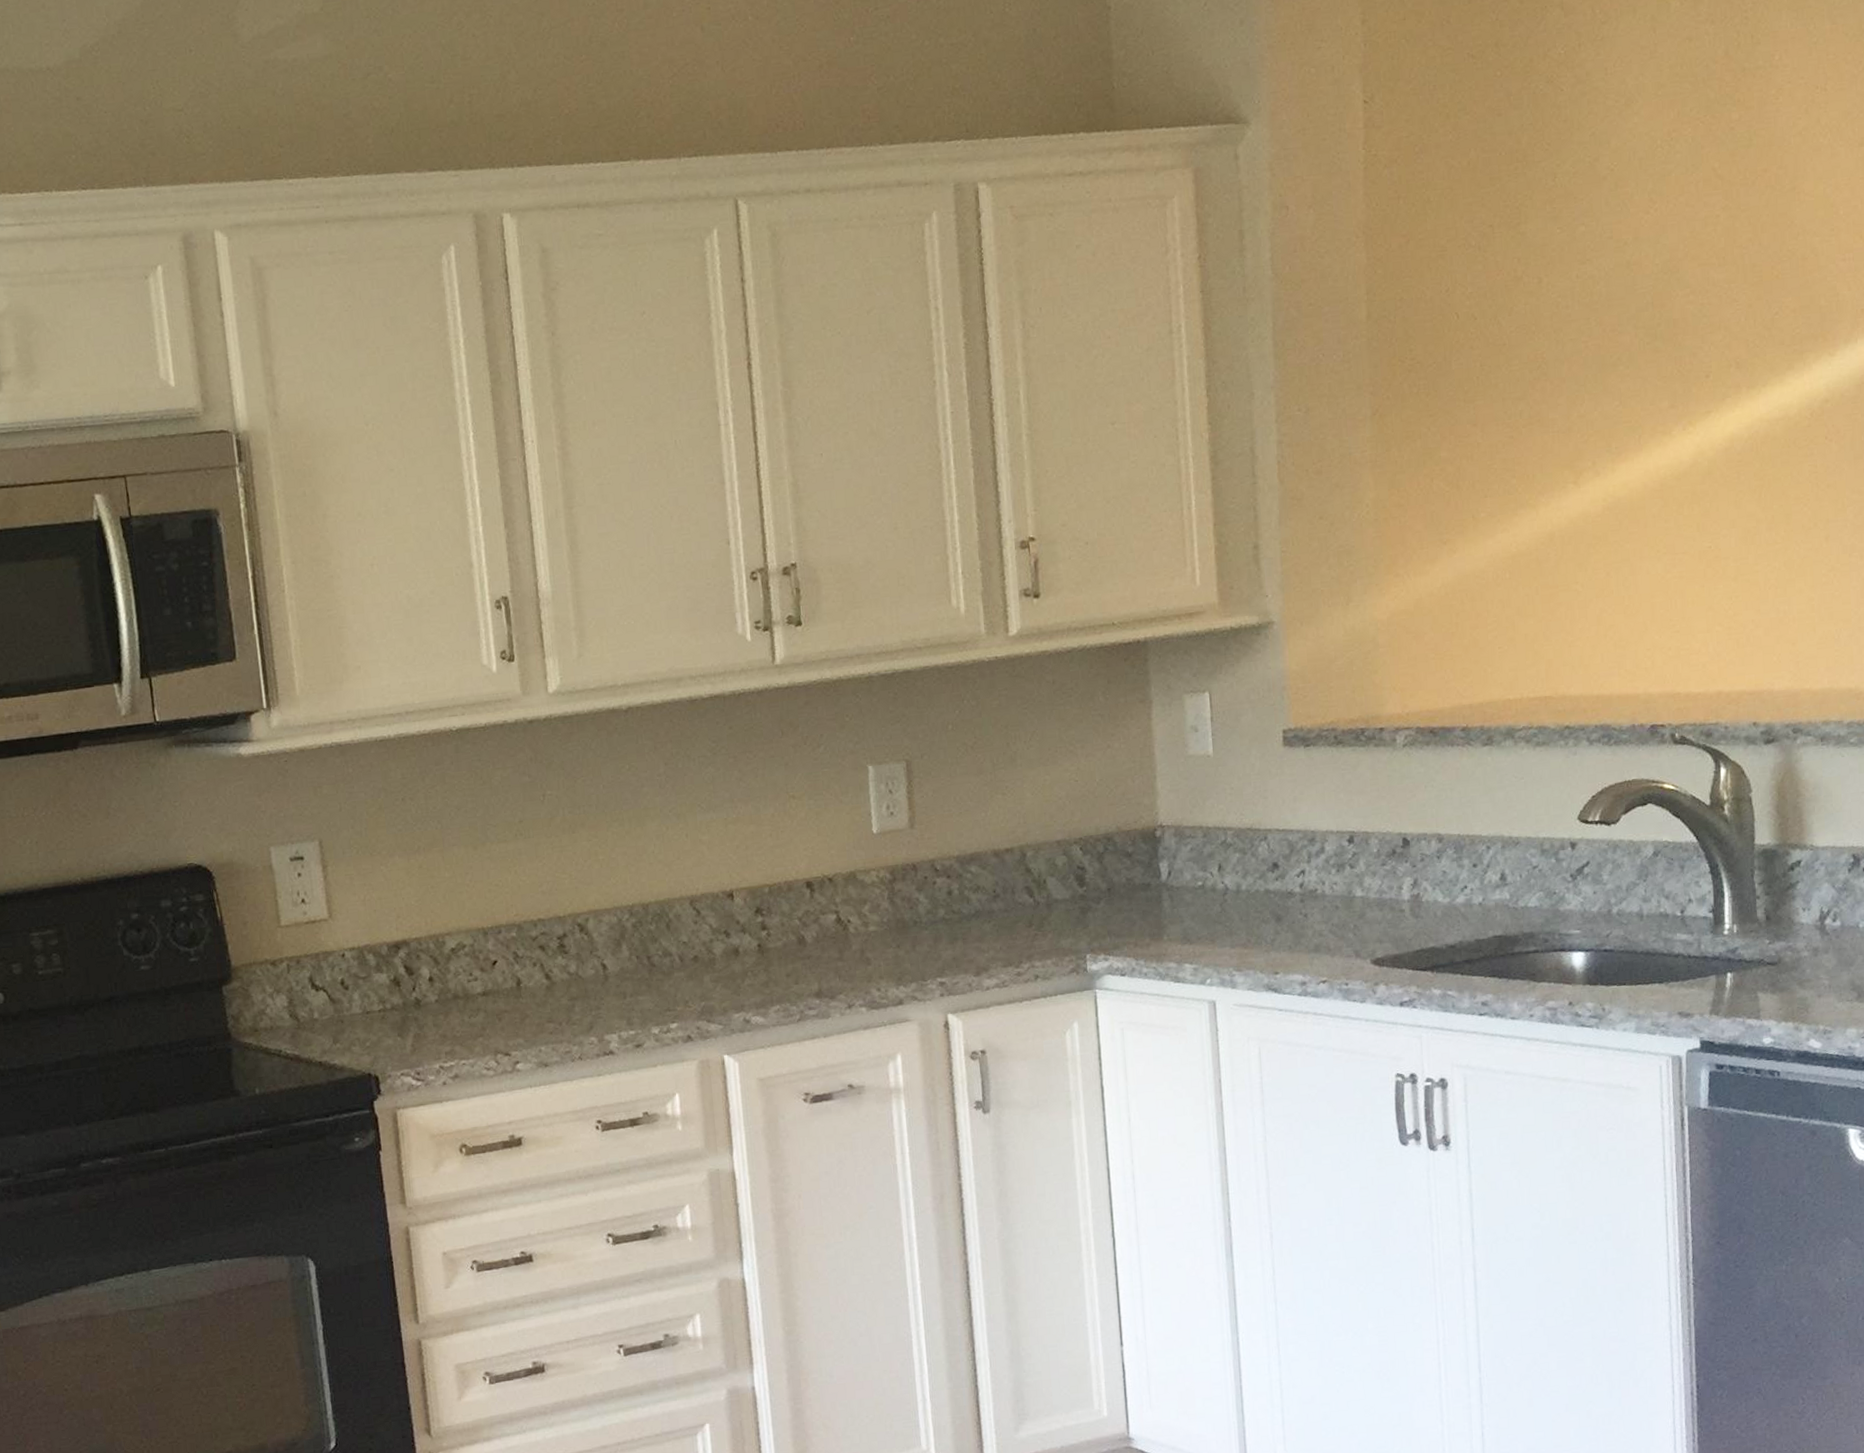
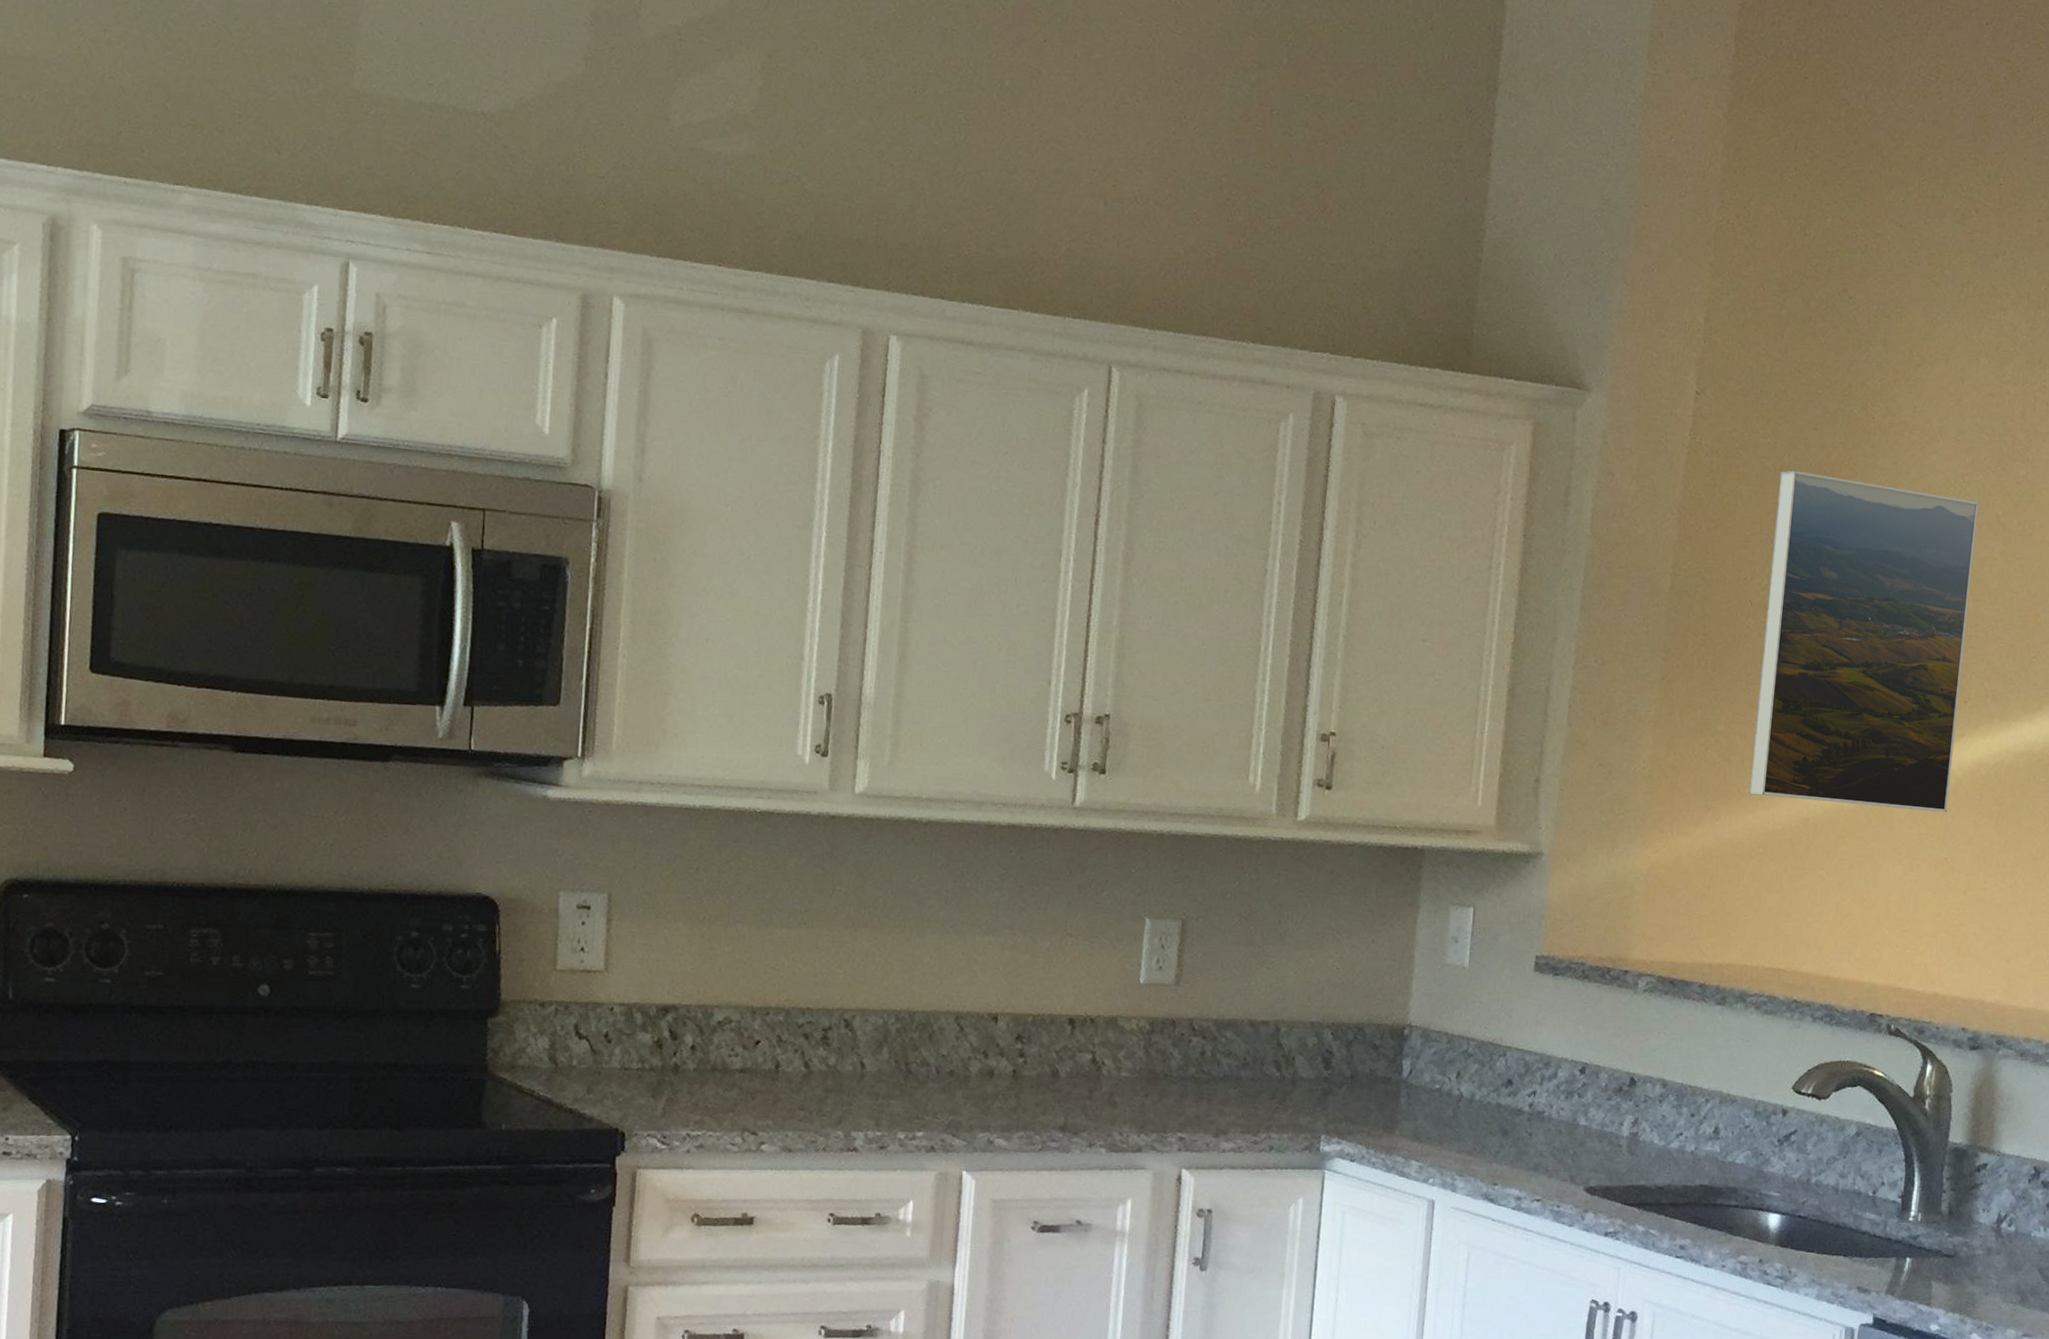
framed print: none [1468,157,1703,519] -> present [1749,470,1979,812]

